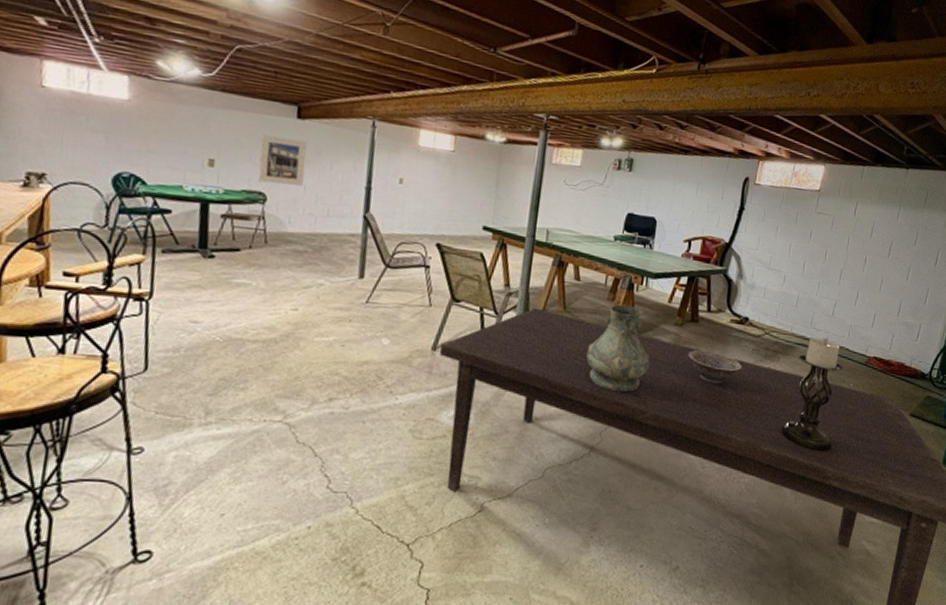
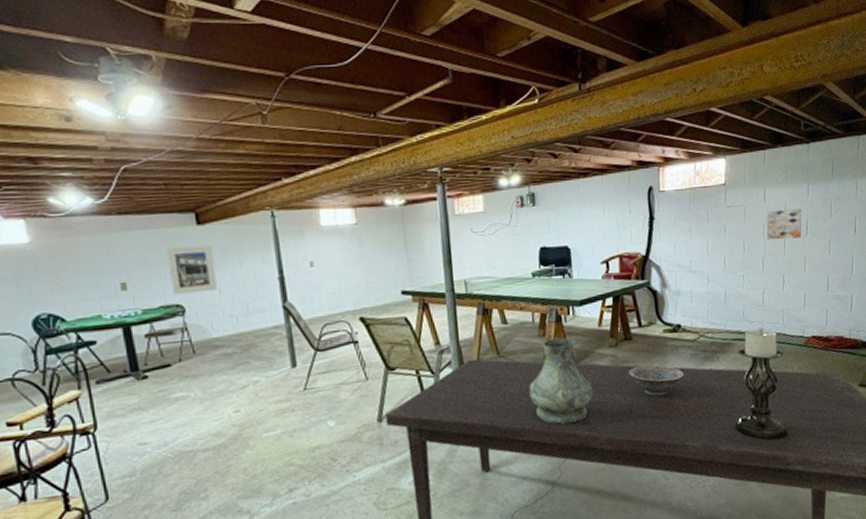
wall art: none [850,226,889,259] -> present [766,209,802,240]

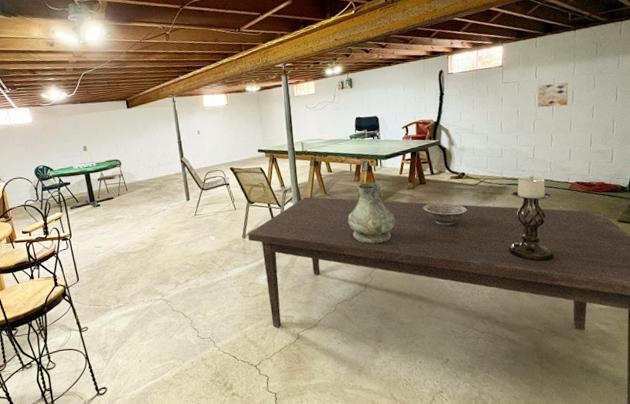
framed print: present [166,245,217,295] -> none [109,121,140,154]

